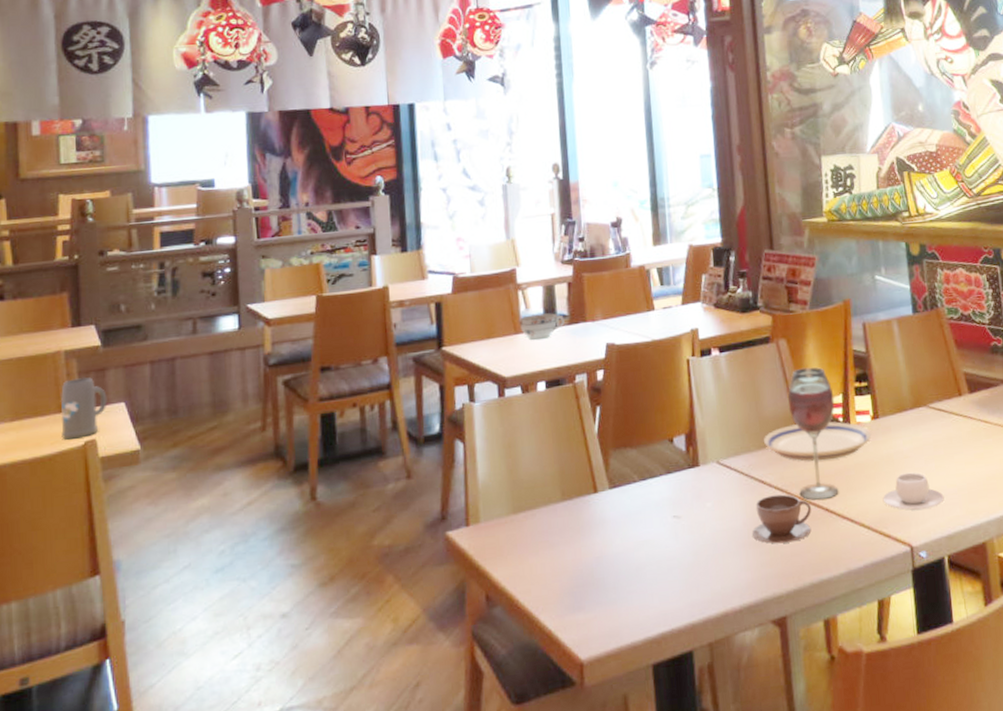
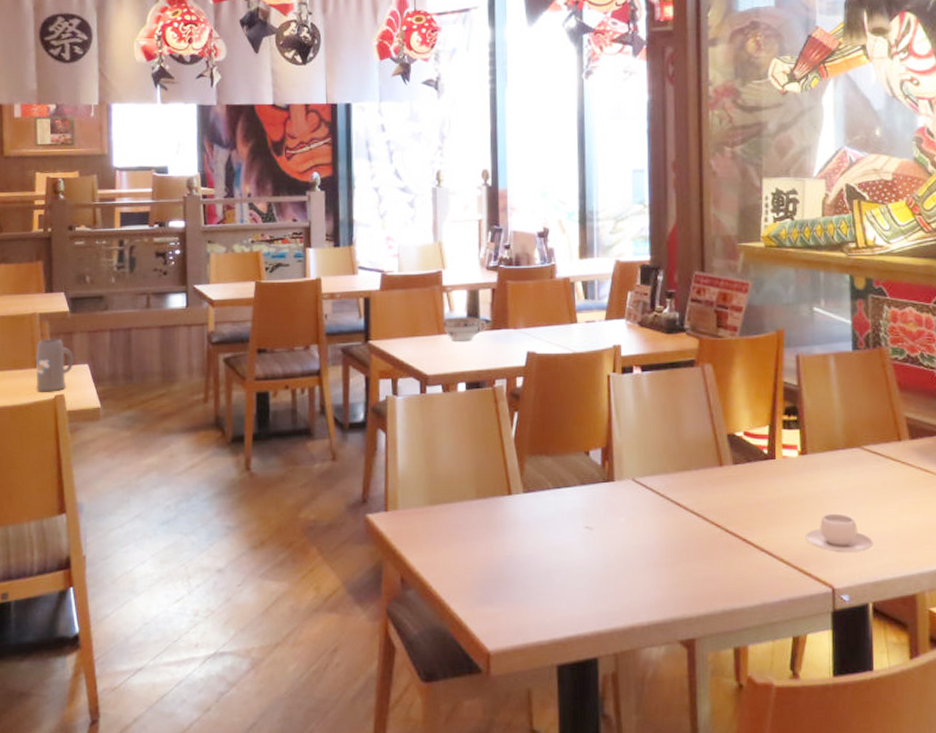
teacup: present [752,494,811,544] -> none [665,519,728,567]
plate: present [763,421,872,461] -> none [681,451,798,491]
wineglass: present [788,367,839,500] -> none [710,395,760,529]

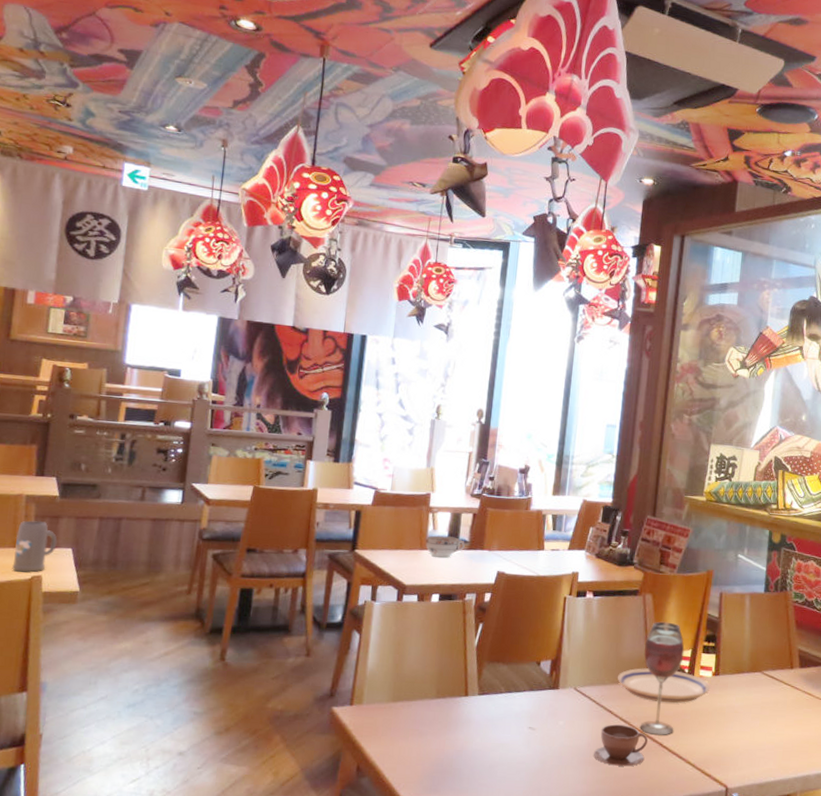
teacup: none [665,519,728,567] -> present [594,724,648,767]
plate: none [681,451,798,491] -> present [617,668,711,703]
wineglass: none [710,395,760,529] -> present [640,621,685,735]
teacup: present [805,513,873,552] -> none [709,725,762,758]

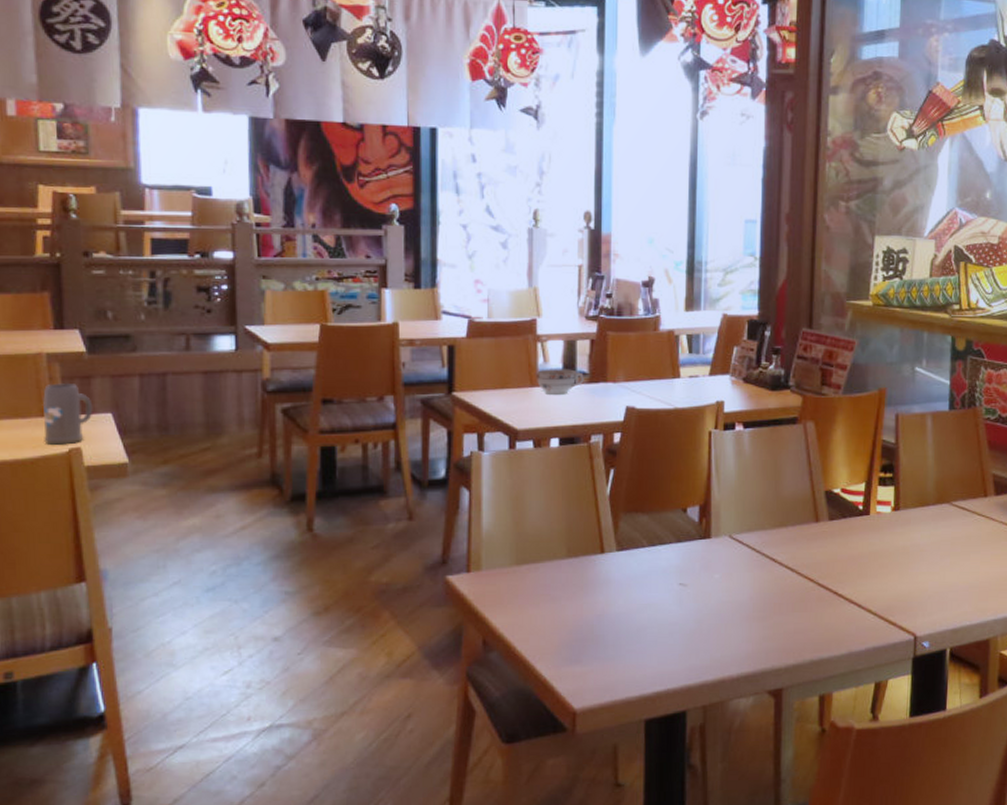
teacup: present [594,724,648,767] -> none [758,574,820,620]
plate: present [617,668,711,703] -> none [778,508,890,546]
wineglass: present [640,621,685,735] -> none [808,452,857,582]

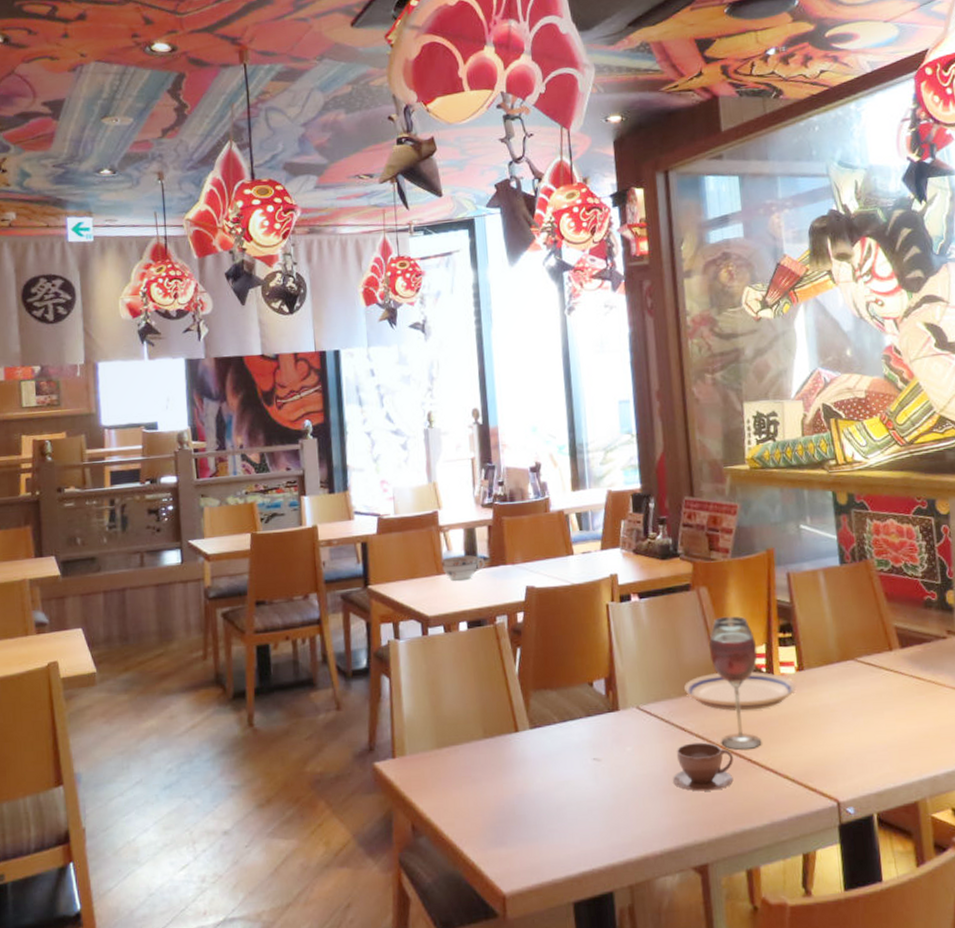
beer mug: present [43,382,93,445] -> none [27,603,67,661]
teacup: none [758,574,820,620] -> present [673,742,734,792]
plate: none [778,508,890,546] -> present [683,672,796,711]
wineglass: none [808,452,857,582] -> present [709,616,762,750]

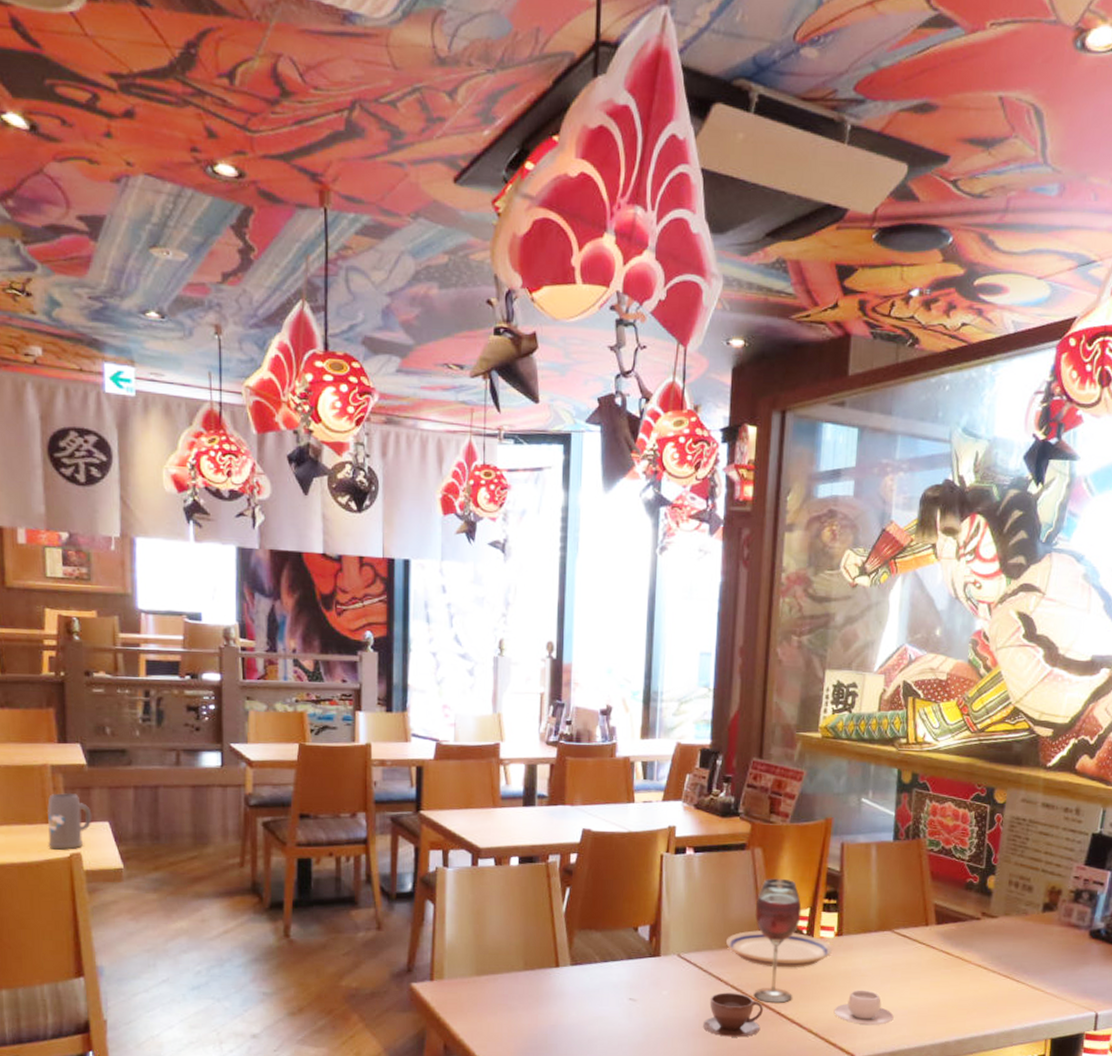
beer mug: none [27,603,67,661] -> present [47,792,92,850]
teacup: present [441,555,485,582] -> none [498,791,544,817]
teacup: none [808,726,874,765] -> present [833,990,894,1025]

